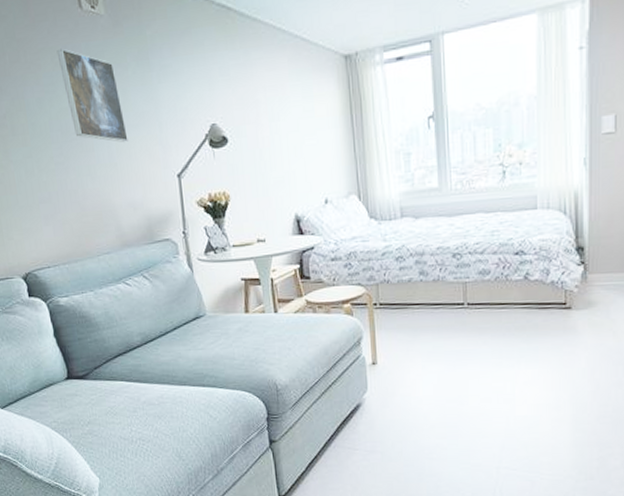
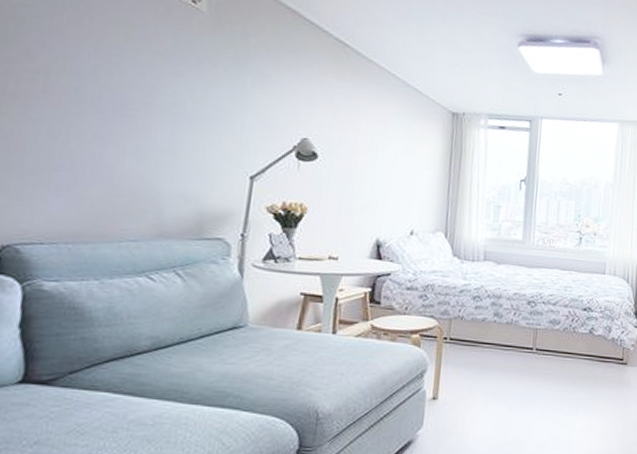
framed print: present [56,48,128,142] -> none [131,26,203,132]

